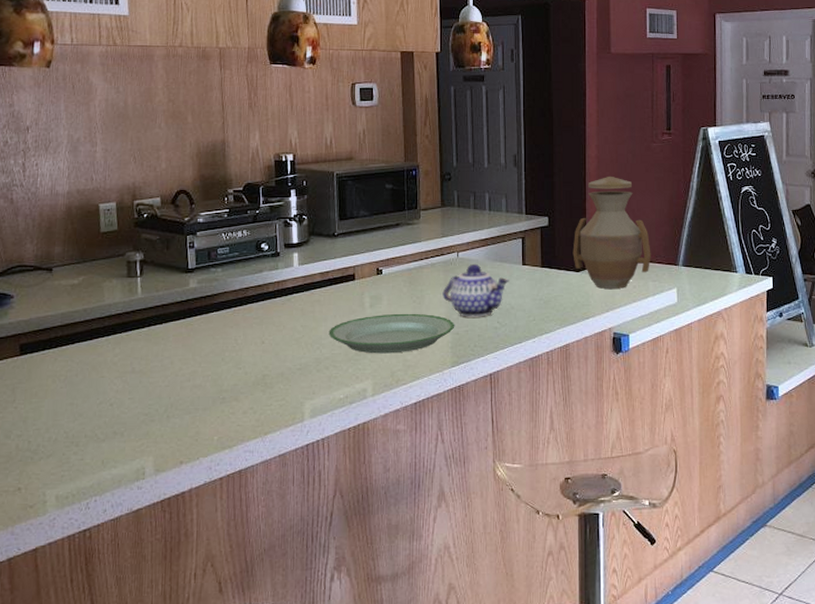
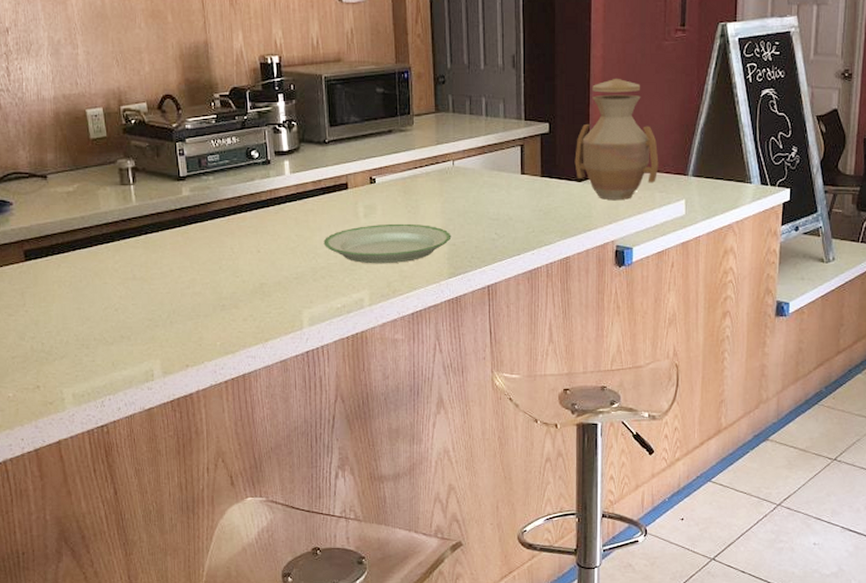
teapot: present [442,263,509,317] -> none [438,172,507,228]

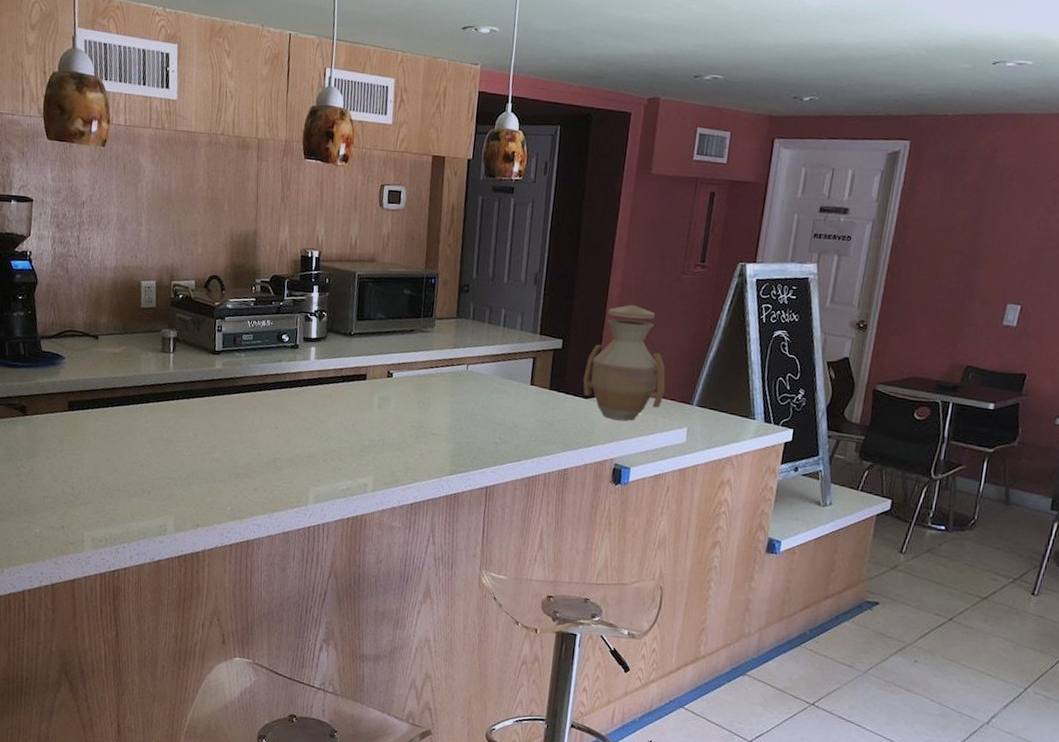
plate: present [323,223,452,264] -> none [337,416,458,455]

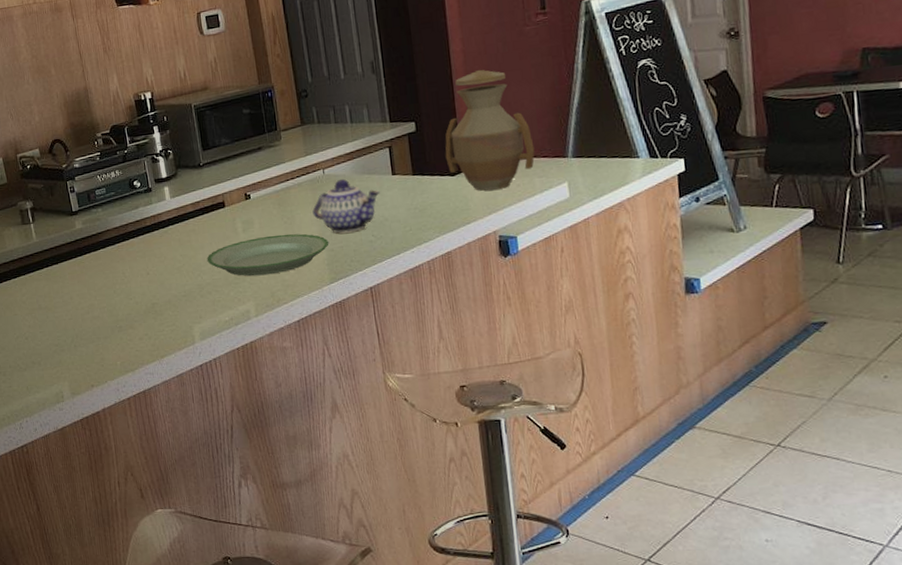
plate: none [337,416,458,455] -> present [206,234,329,277]
teapot: none [448,377,515,431] -> present [312,178,380,233]

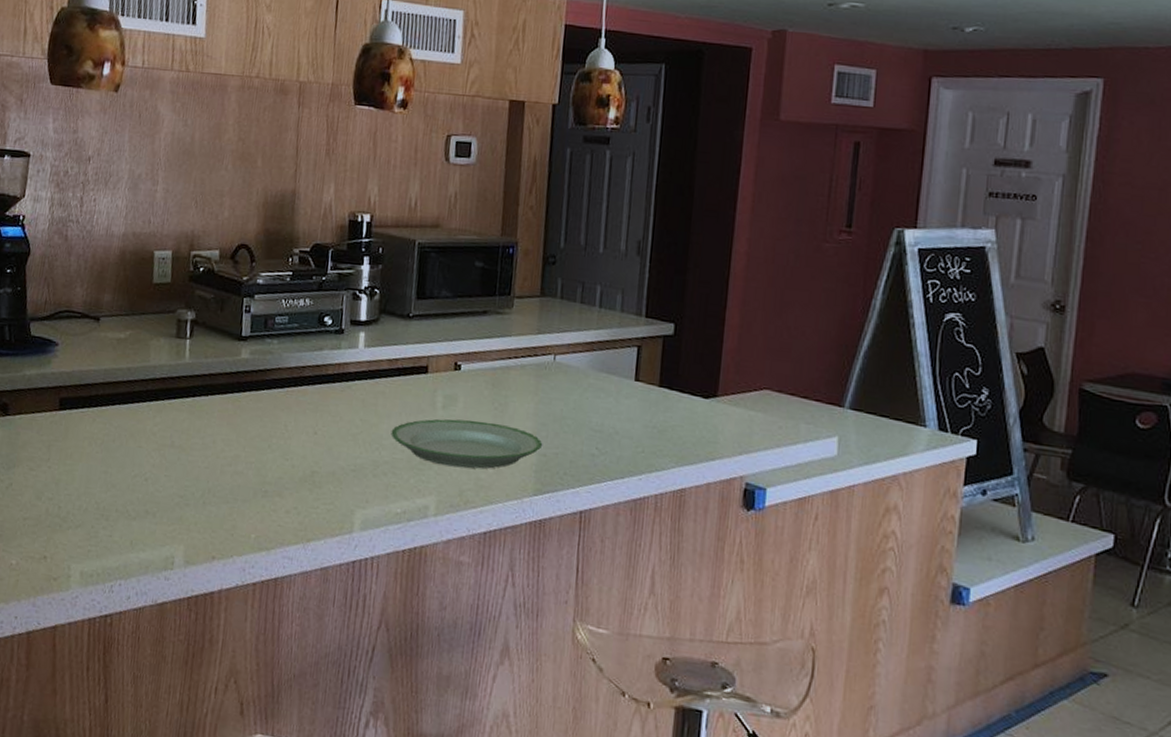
teapot: present [312,178,380,233] -> none [530,371,616,439]
vase: present [445,69,535,191] -> none [701,279,808,427]

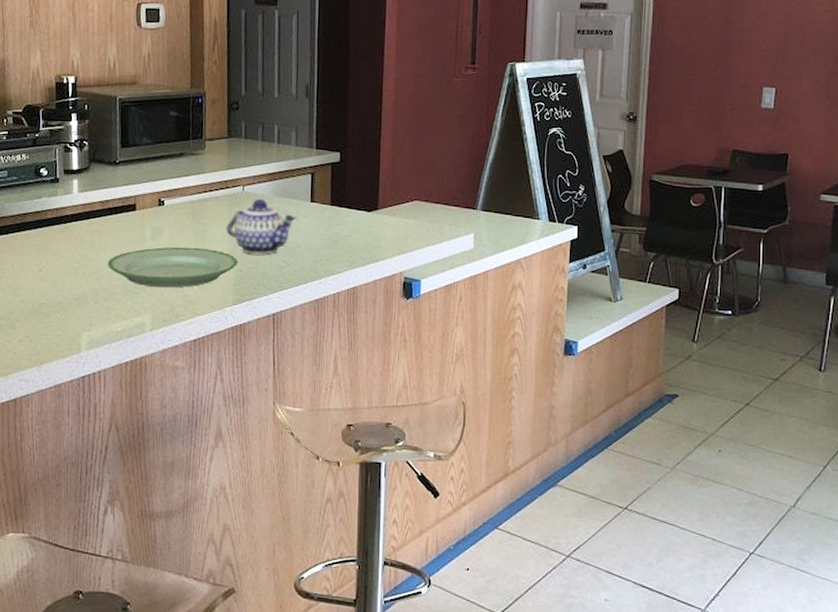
teapot: none [530,371,616,439] -> present [226,198,296,255]

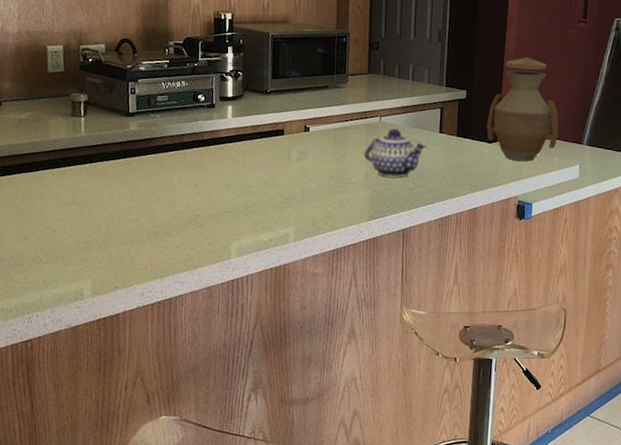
plate: present [107,247,238,288] -> none [257,168,374,205]
vase: none [364,111,448,231] -> present [486,57,559,161]

